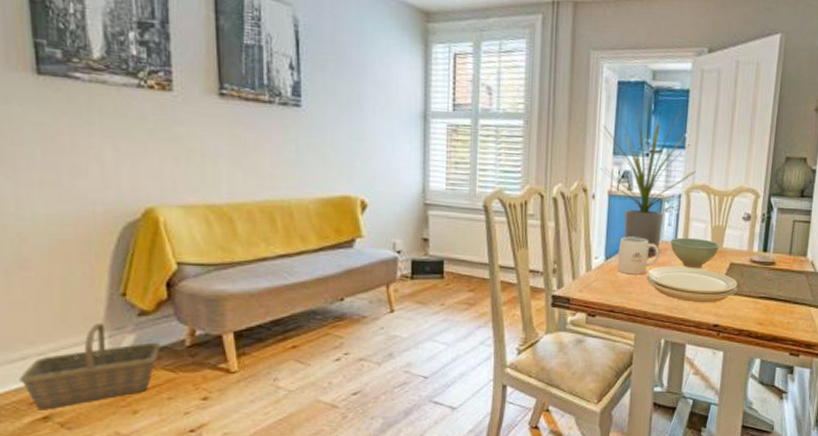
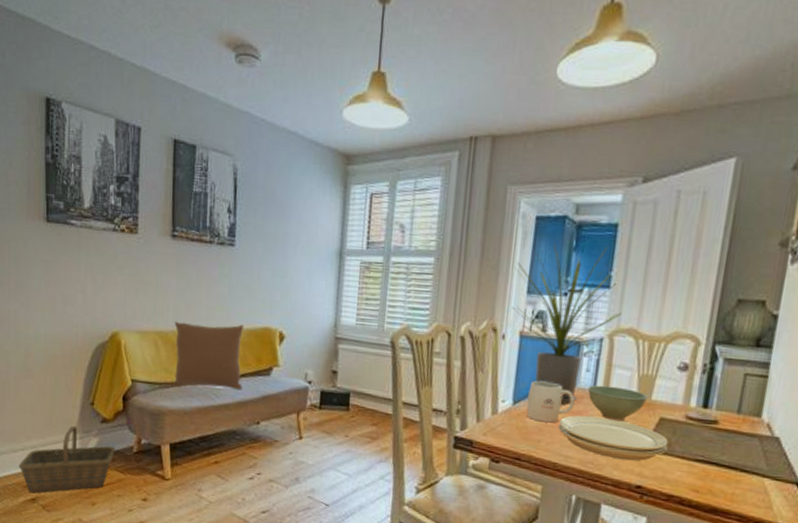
pillow: none [229,192,321,267] -> present [172,321,244,390]

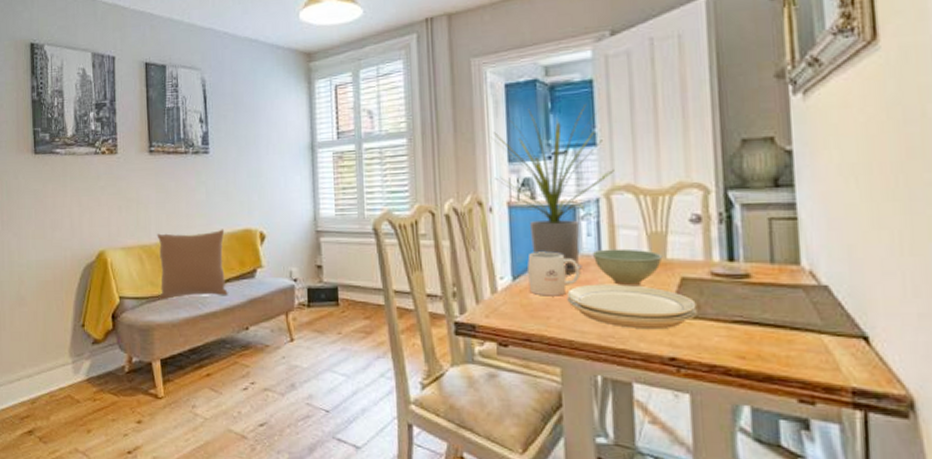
basket: present [18,425,115,494] -> none [15,350,107,425]

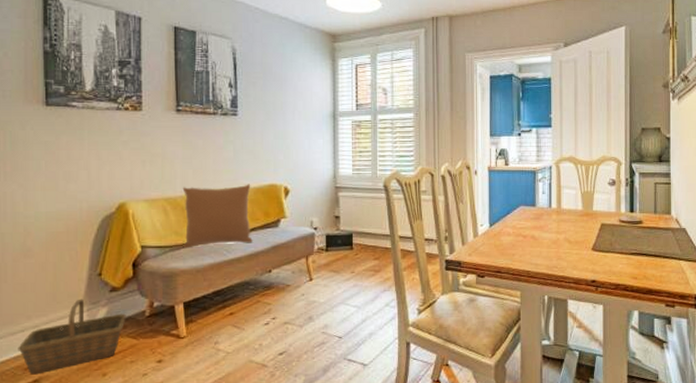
basket: none [15,350,107,425] -> present [18,299,126,375]
house plant: present [491,105,624,275] -> none [478,96,568,222]
mug: present [527,251,581,296] -> none [501,205,537,239]
plate: present [567,283,697,330] -> none [527,228,610,261]
bowl: present [592,248,663,287] -> none [545,203,591,231]

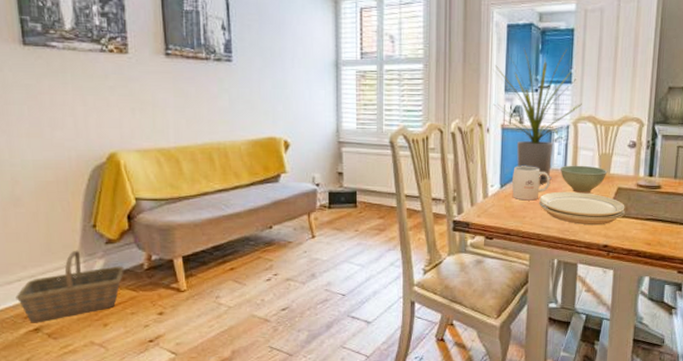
pillow: present [182,184,253,247] -> none [176,136,252,201]
house plant: none [478,96,568,222] -> present [493,48,587,184]
mug: none [501,205,537,239] -> present [512,166,551,201]
plate: none [527,228,610,261] -> present [539,191,625,225]
bowl: none [545,203,591,231] -> present [560,165,608,194]

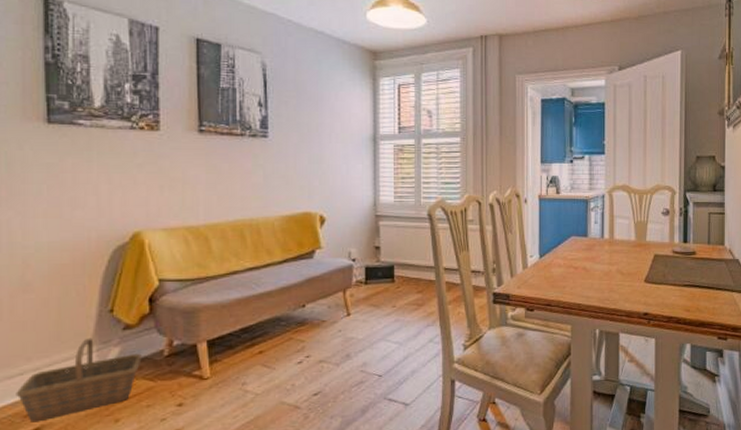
house plant: present [493,48,587,184] -> none [529,121,621,253]
mug: present [512,166,551,201] -> none [551,235,589,270]
plate: present [539,191,625,225] -> none [578,260,663,293]
bowl: present [560,165,608,194] -> none [597,233,644,262]

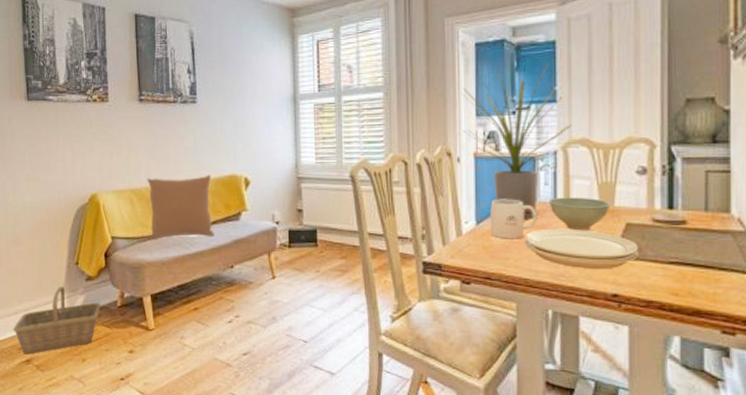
pillow: none [206,212,285,281] -> present [147,174,215,239]
house plant: none [529,121,621,253] -> present [461,64,580,220]
mug: none [551,235,589,270] -> present [490,199,538,239]
plate: none [578,260,663,293] -> present [525,228,638,270]
bowl: none [597,233,644,262] -> present [548,197,611,231]

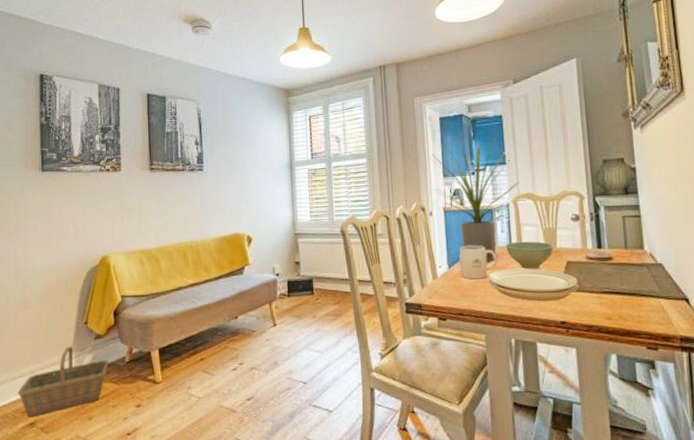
pillow: present [147,174,215,239] -> none [156,234,220,296]

